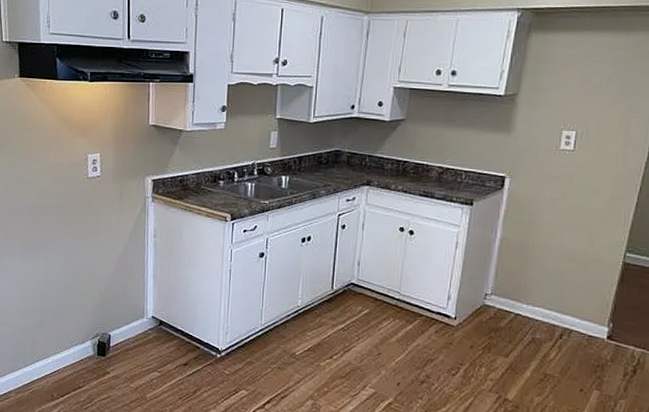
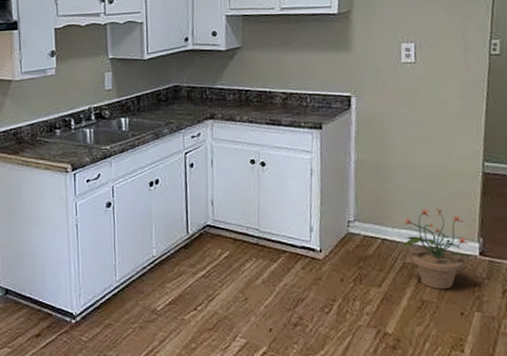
potted plant: none [535,290,599,367] -> present [403,208,470,290]

